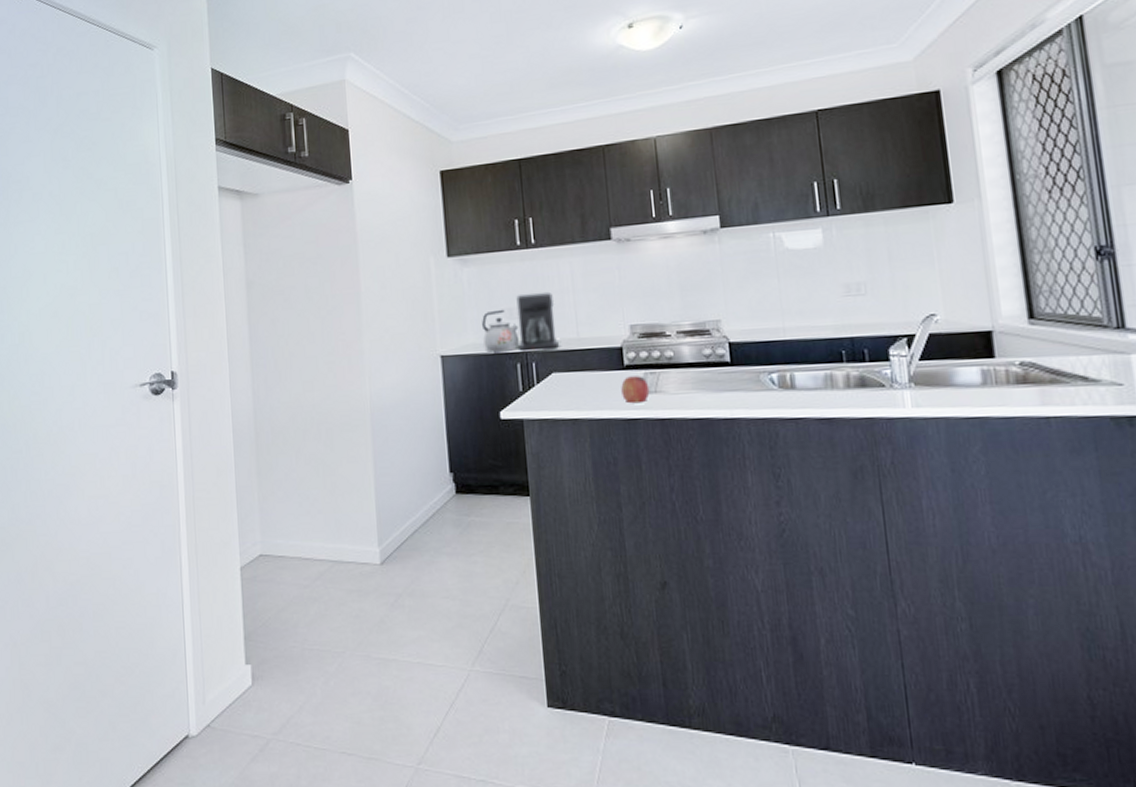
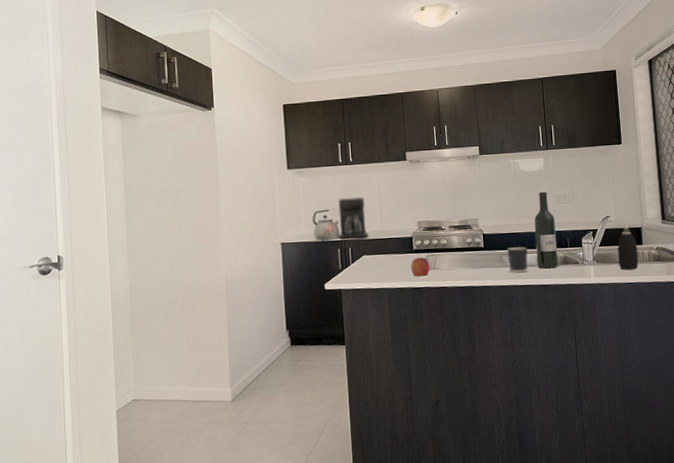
mug: none [767,361,801,400] -> present [507,247,528,273]
wine bottle: none [809,278,850,394] -> present [534,191,558,269]
soap dispenser: none [950,324,989,398] -> present [617,223,639,271]

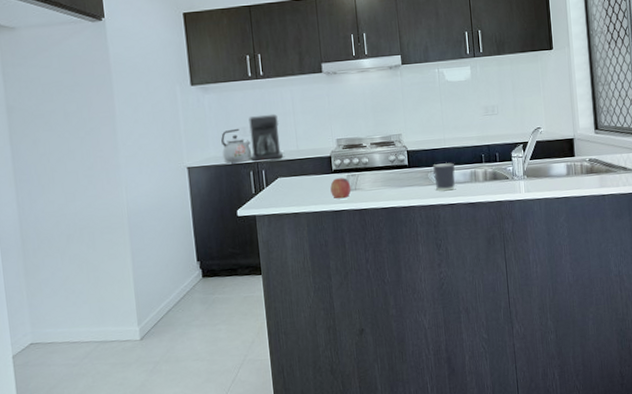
wine bottle: present [534,191,558,269] -> none [461,102,487,186]
soap dispenser: present [617,223,639,271] -> none [548,134,571,185]

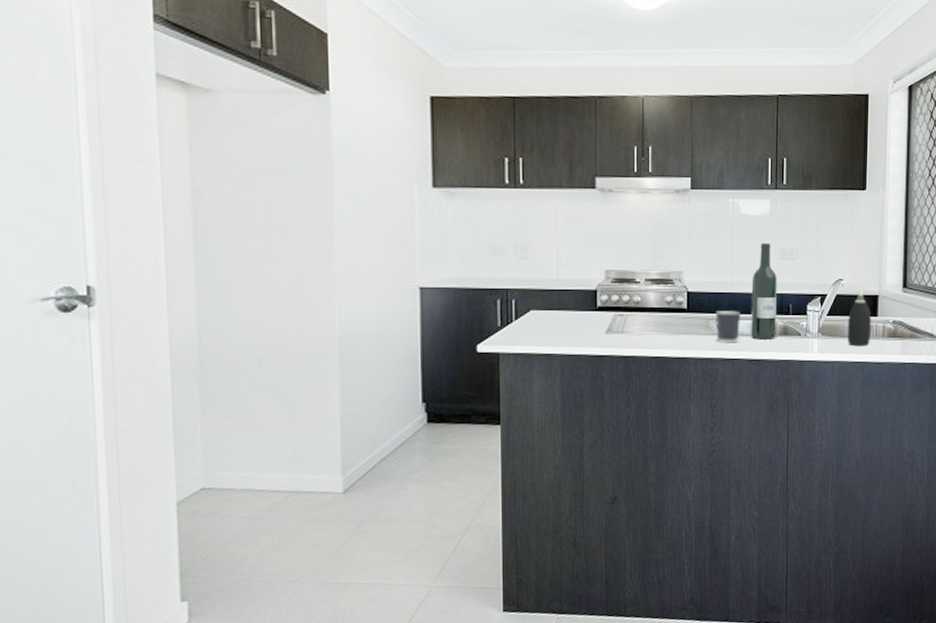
kettle: present [221,128,251,163] -> none [465,245,501,287]
coffee maker: present [248,113,284,162] -> none [500,232,540,288]
fruit: present [330,177,352,199] -> none [593,317,617,342]
wine bottle: none [461,102,487,186] -> present [751,242,778,340]
soap dispenser: none [548,134,571,185] -> present [847,288,872,347]

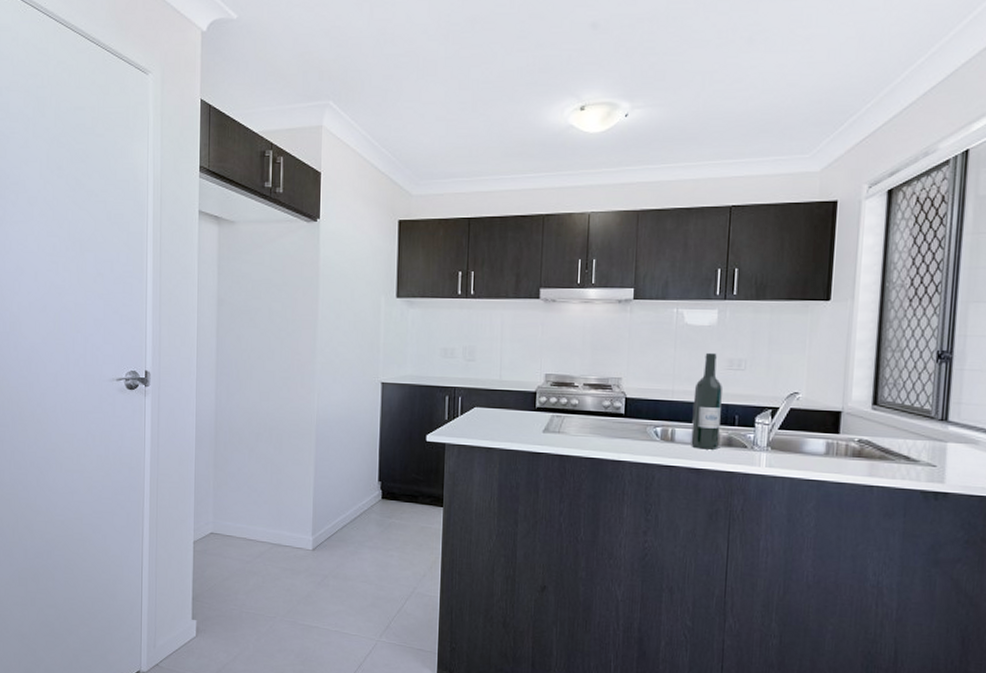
mug: present [716,311,740,343] -> none [653,418,680,451]
soap dispenser: present [847,288,872,347] -> none [801,403,833,465]

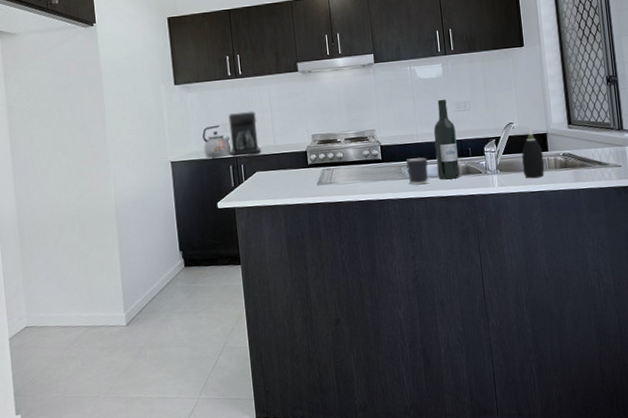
kettle: none [419,348,451,385] -> present [202,125,231,158]
coffee maker: none [449,337,484,388] -> present [228,111,262,157]
mug: none [653,418,680,451] -> present [406,157,428,185]
soap dispenser: none [801,403,833,465] -> present [522,129,545,179]

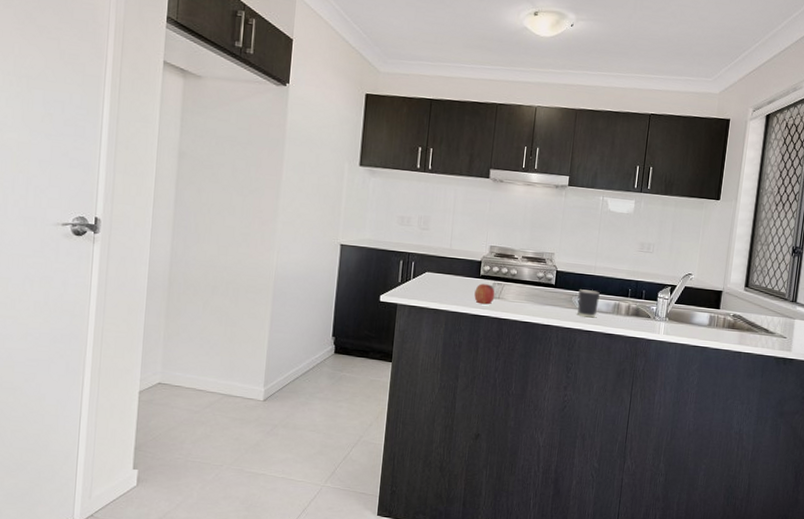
kettle: present [202,125,231,158] -> none [377,216,407,250]
coffee maker: present [228,111,262,157] -> none [404,206,437,254]
fruit: none [306,172,327,193] -> present [474,284,495,305]
wine bottle: present [433,99,460,180] -> none [607,236,635,319]
soap dispenser: present [522,129,545,179] -> none [691,283,715,334]

